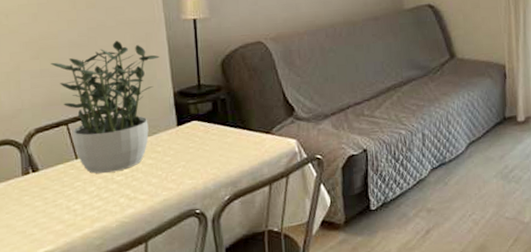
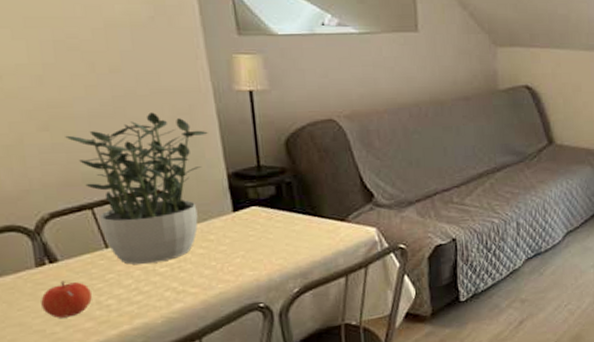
apple: none [24,188,63,221] -> present [41,281,92,318]

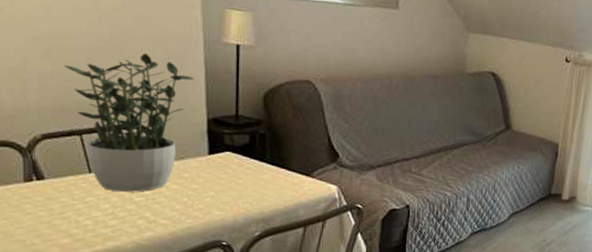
apple: present [41,281,92,318] -> none [25,197,71,232]

